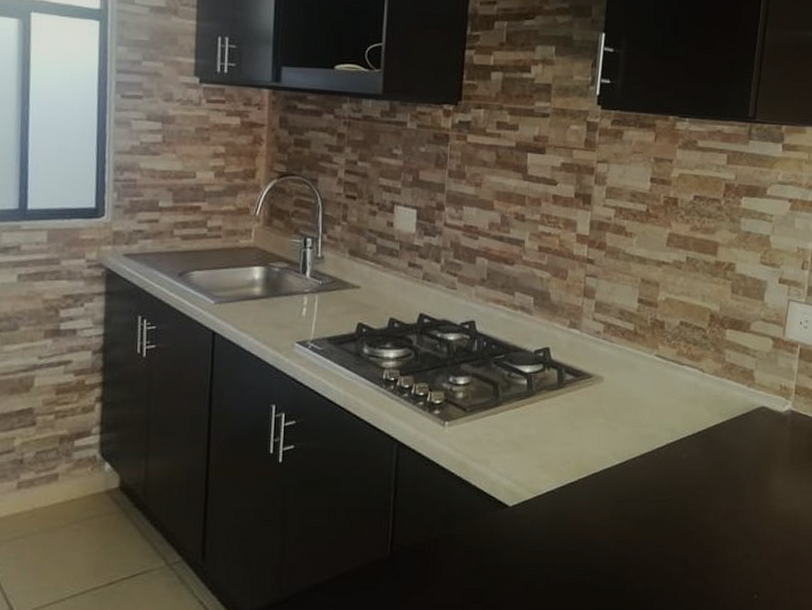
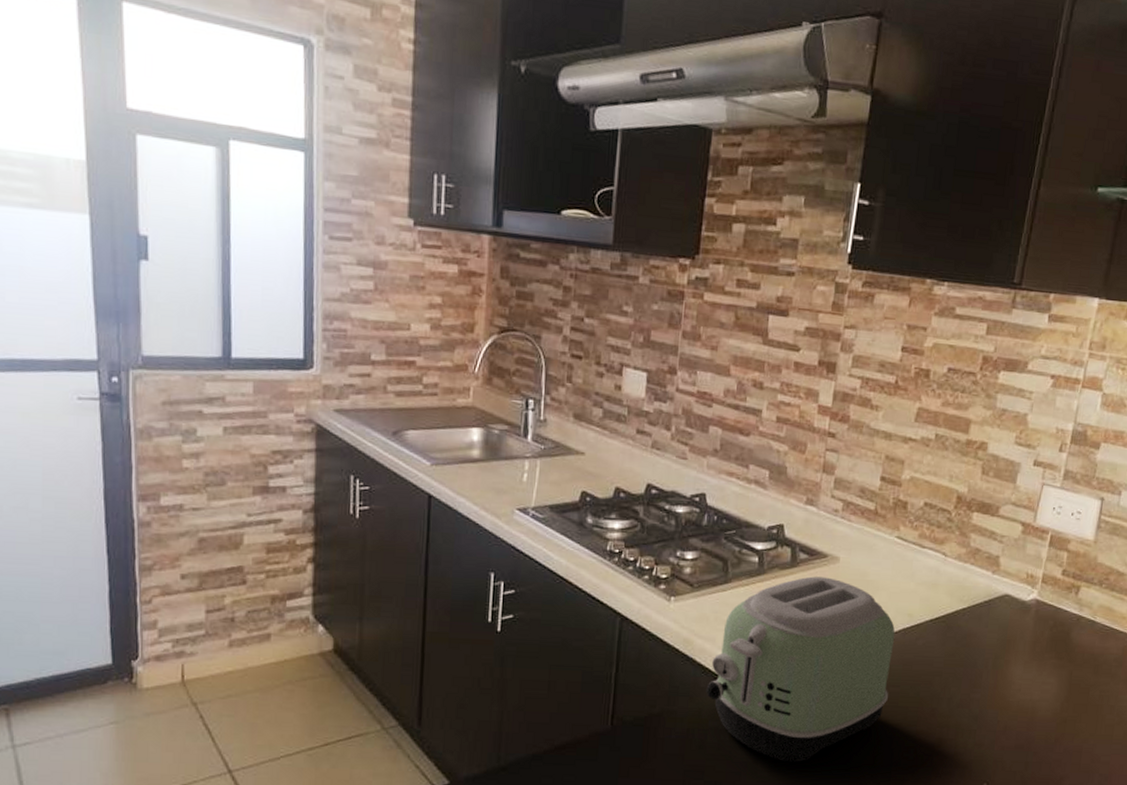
toaster: none [482,396,660,581] -> present [706,576,895,762]

